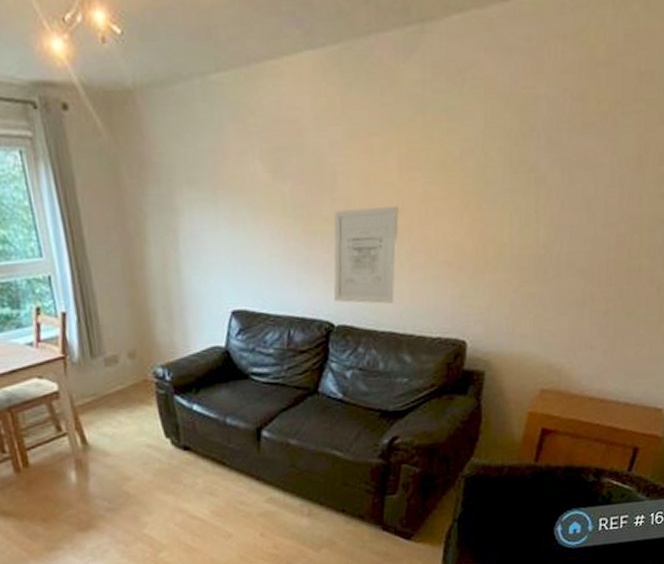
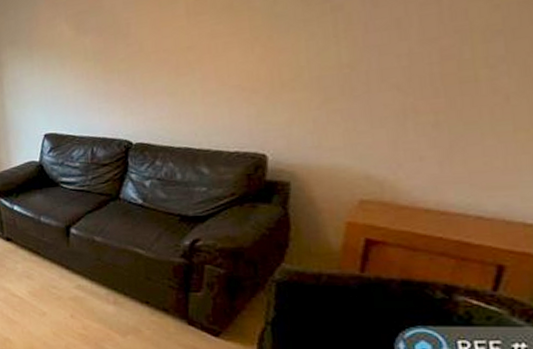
wall art: present [333,207,399,304] -> none [129,45,189,125]

